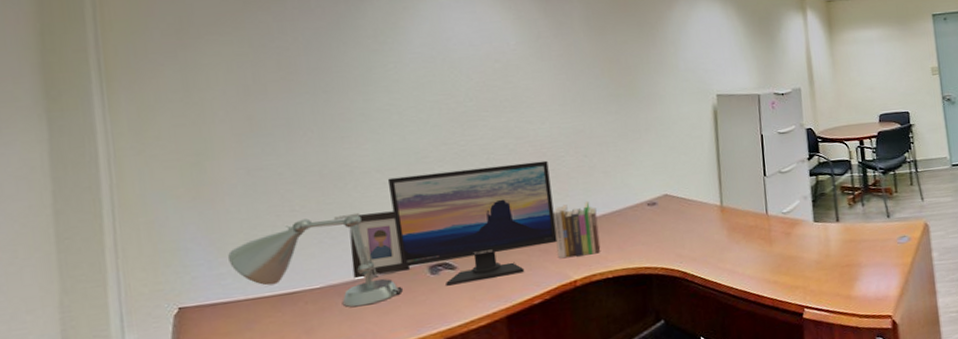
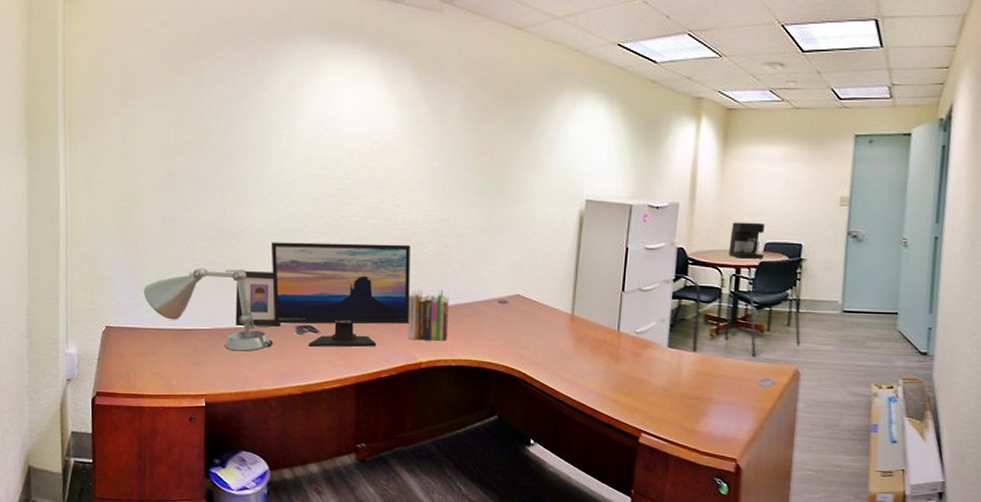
coffee maker: none [849,97,881,131] -> present [729,222,765,259]

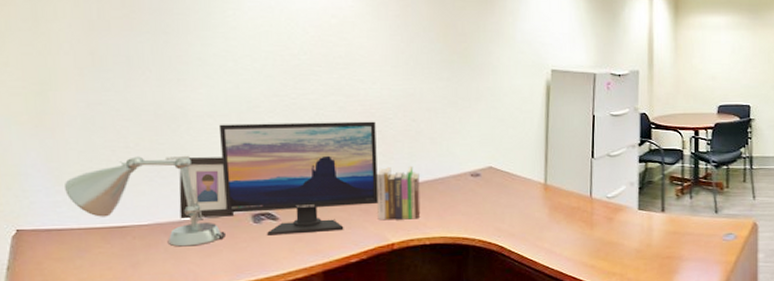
coffee maker: present [729,222,765,259] -> none [687,86,718,121]

